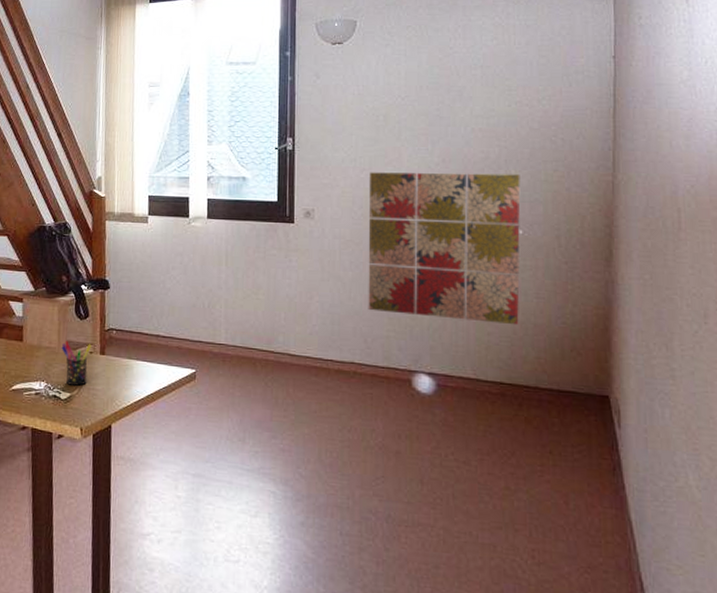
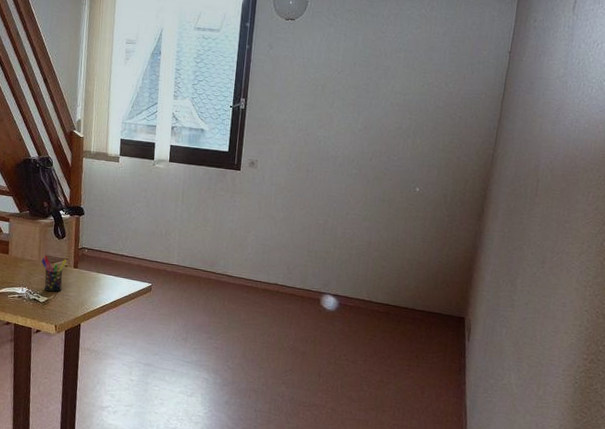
wall art: present [368,172,521,325] -> none [293,132,424,262]

